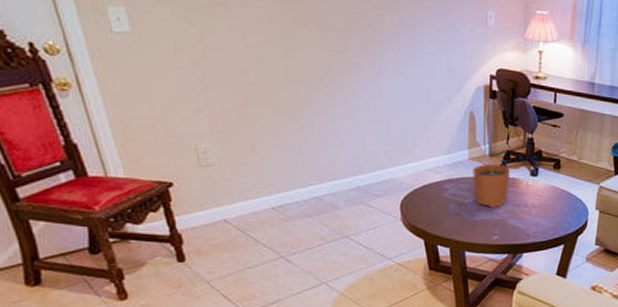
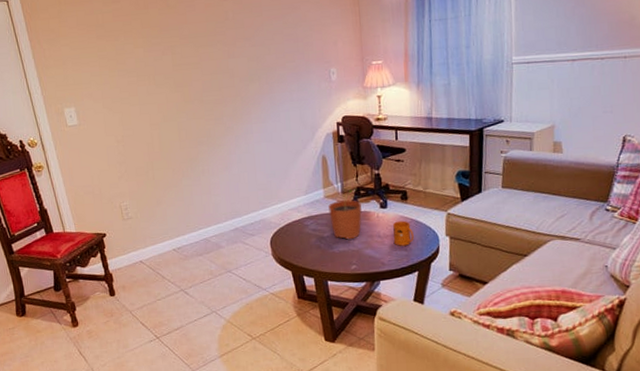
mug: none [541,191,563,218] -> present [393,220,414,246]

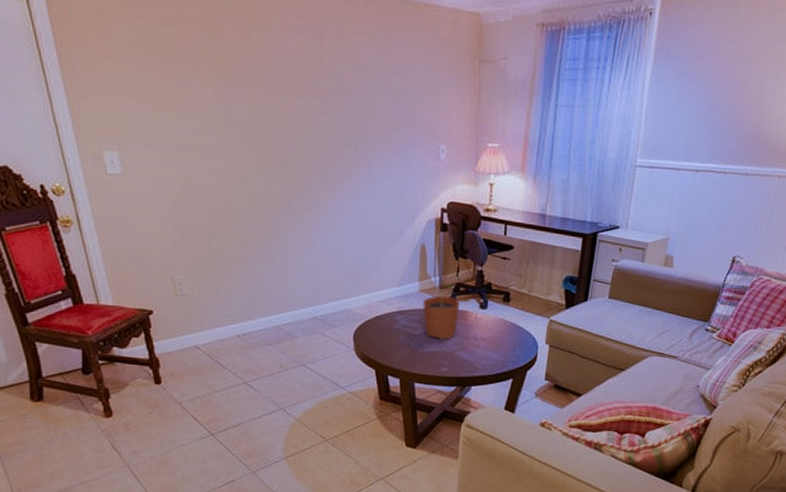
mug: present [393,220,414,246] -> none [490,324,512,351]

